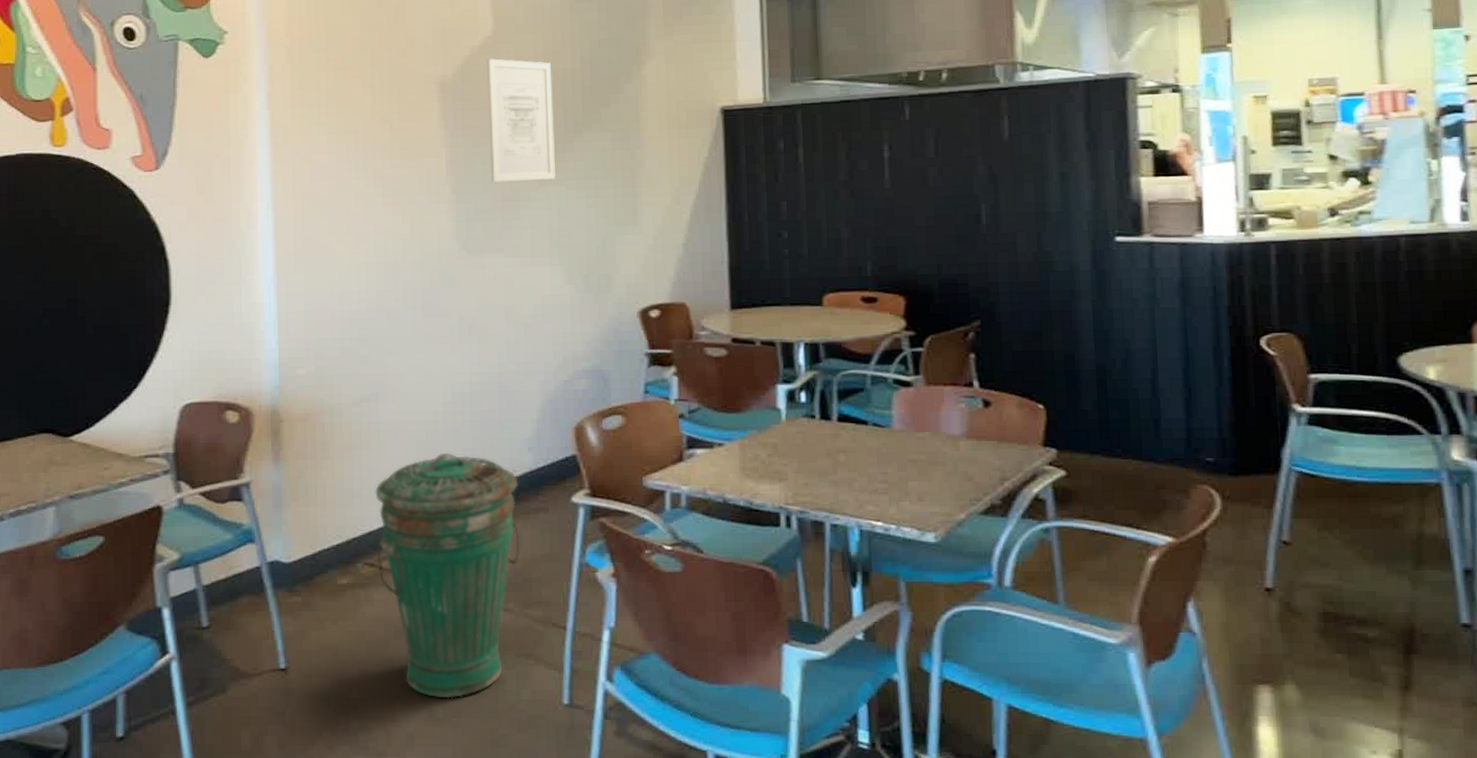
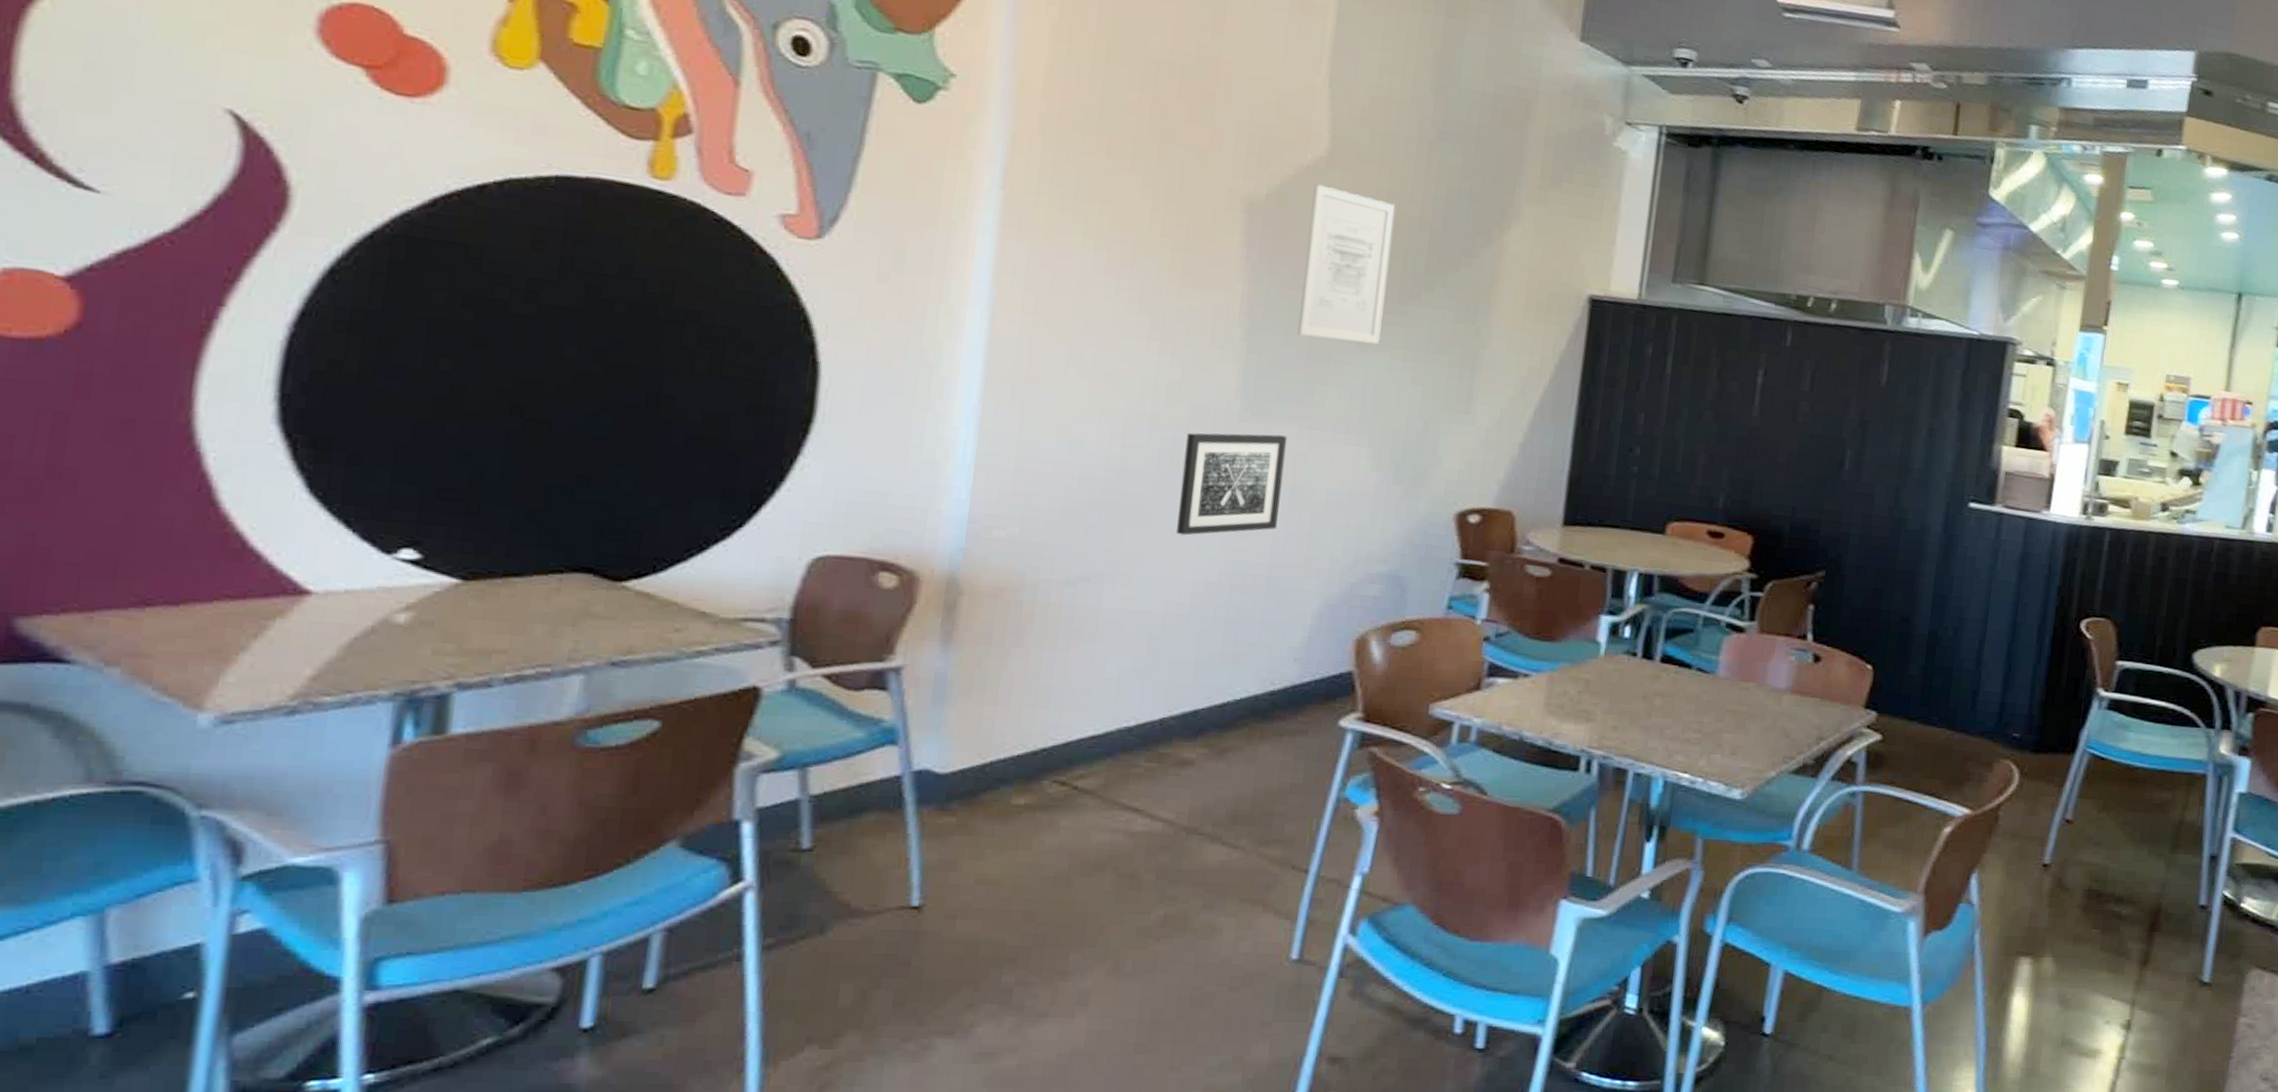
trash can: present [375,452,520,699] -> none [1071,653,1275,950]
wall art: none [422,266,499,357] -> present [1177,432,1288,536]

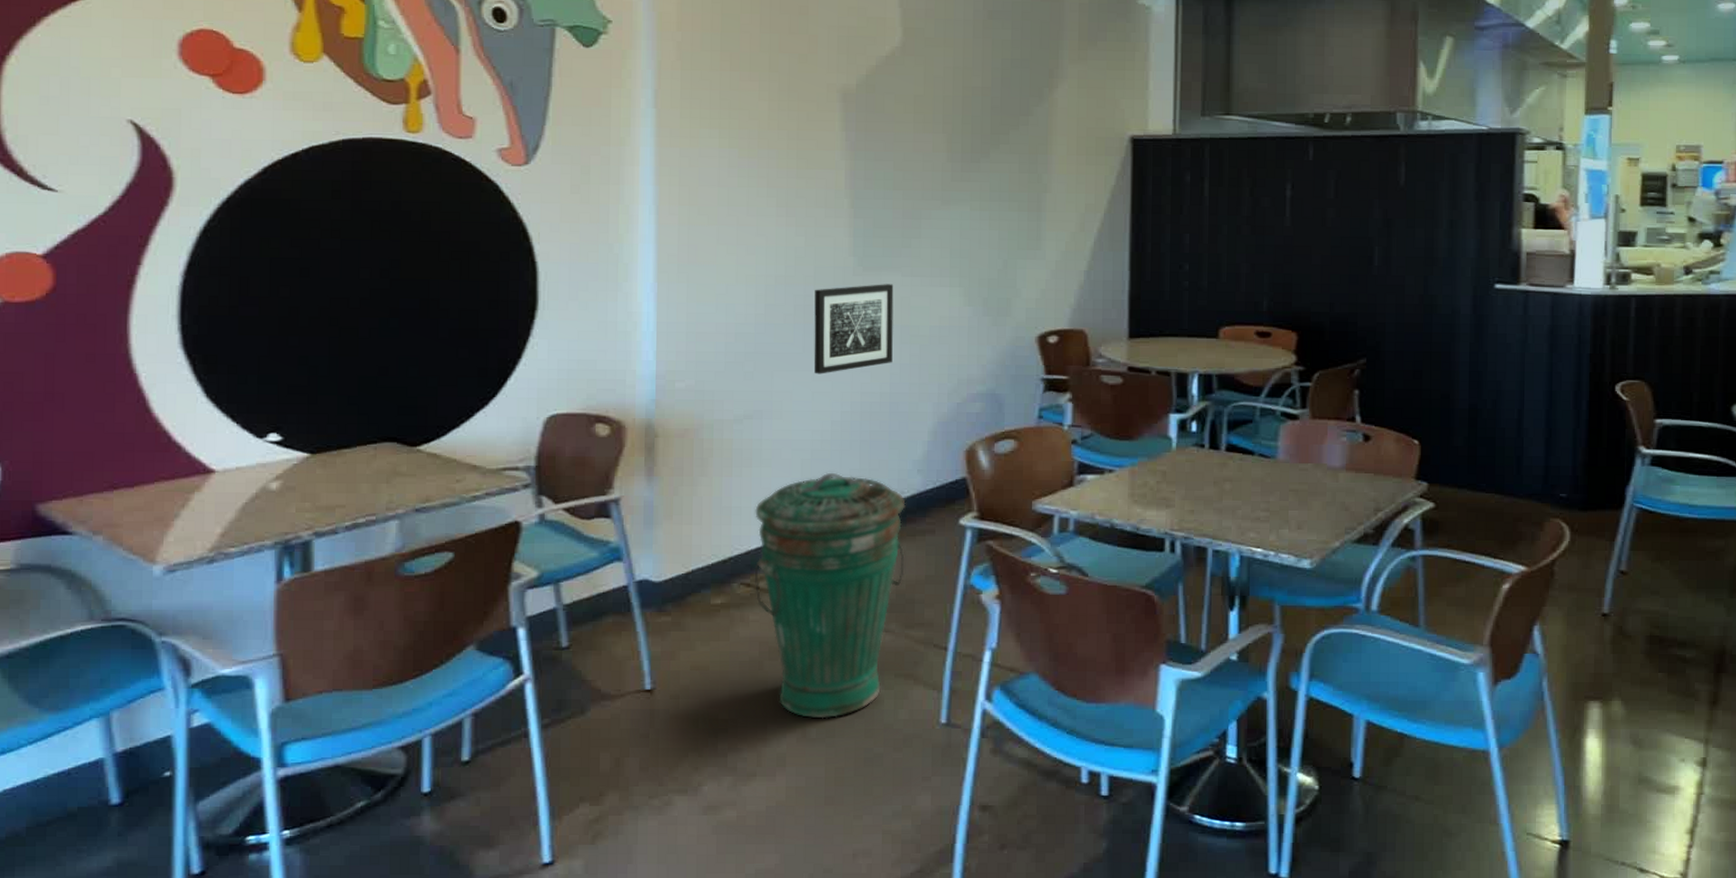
trash can: none [1071,653,1275,950] -> present [754,472,906,719]
wall art: present [1297,184,1395,345] -> none [892,70,961,200]

